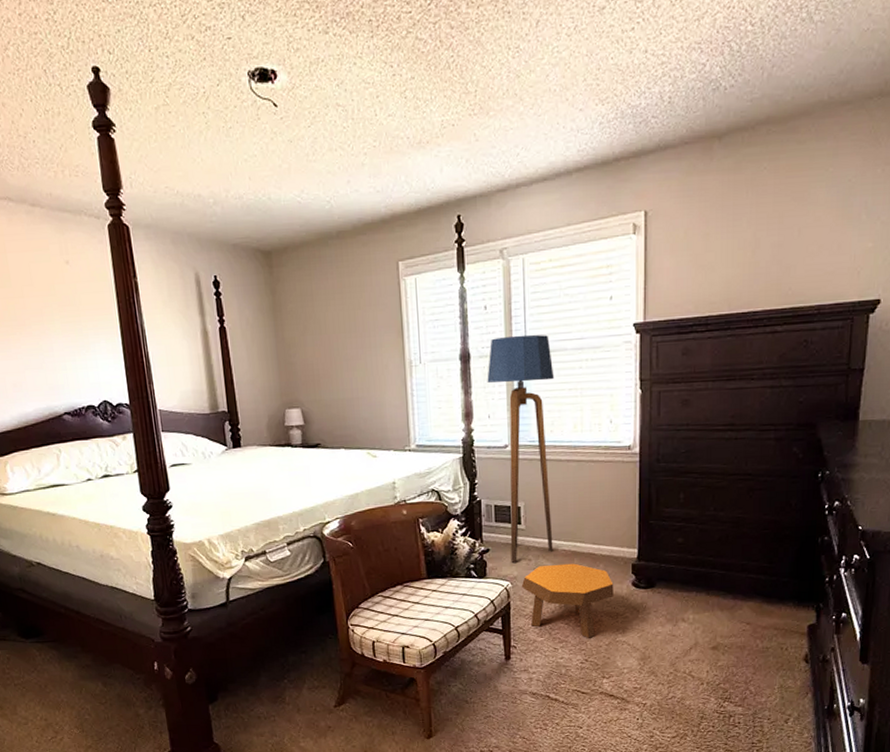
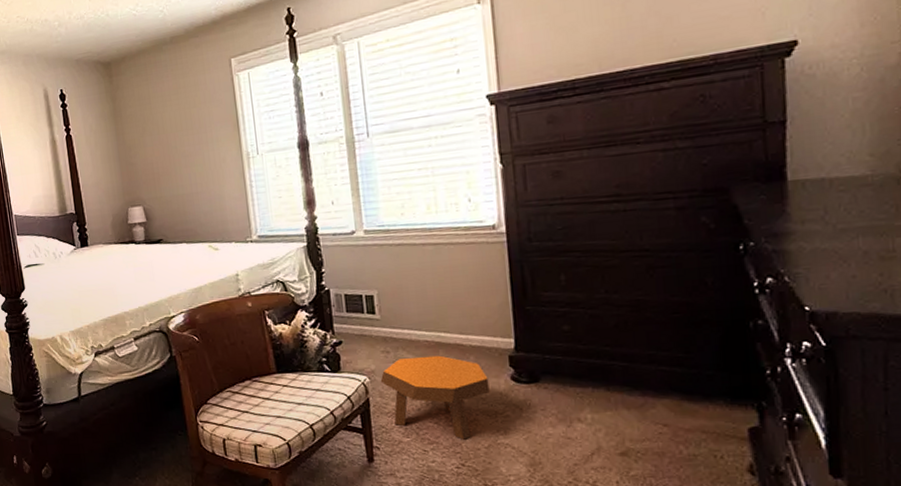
floor lamp: present [487,334,555,563] -> none [327,115,414,355]

